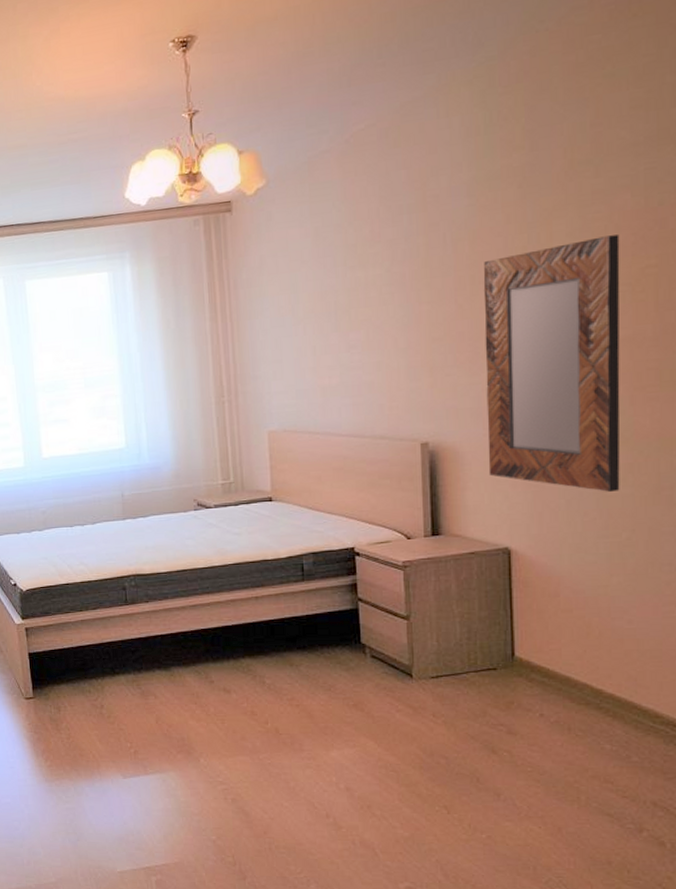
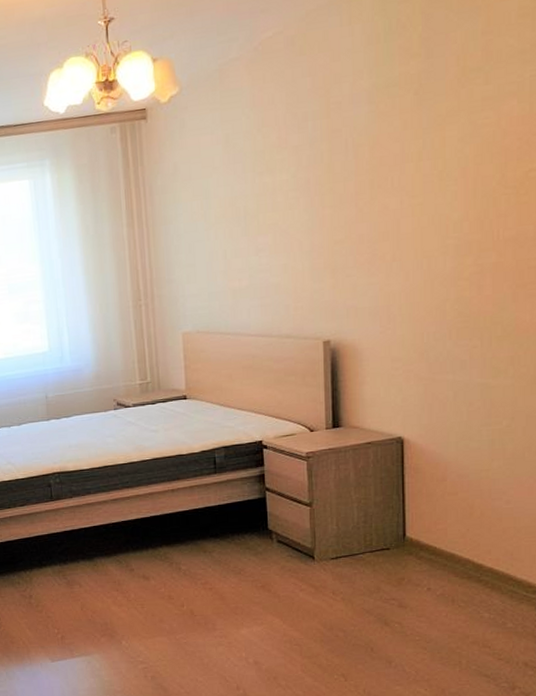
home mirror: present [483,234,620,492] -> none [381,139,506,383]

